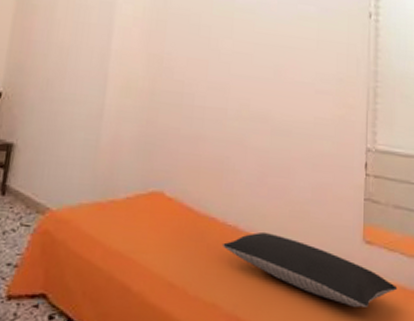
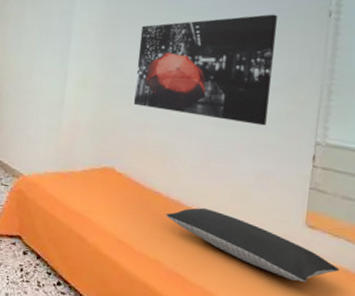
wall art: none [183,13,324,133] -> present [133,14,277,126]

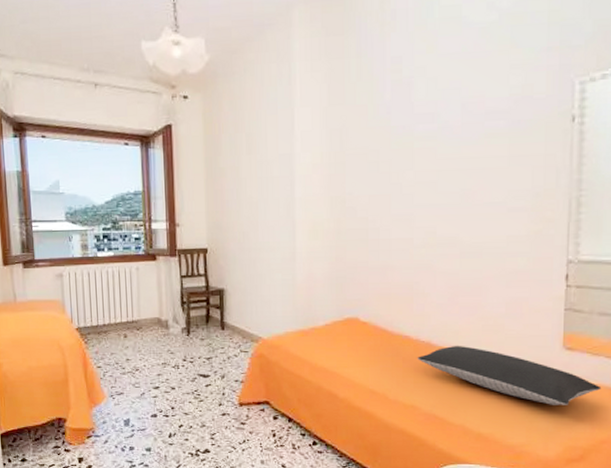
wall art: present [133,14,277,126] -> none [369,127,516,251]

